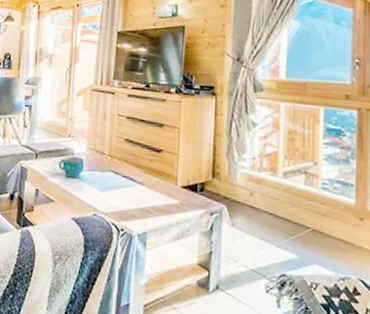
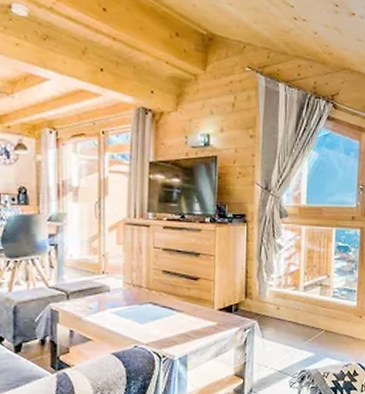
cup: present [58,156,85,179] -> none [94,293,122,314]

